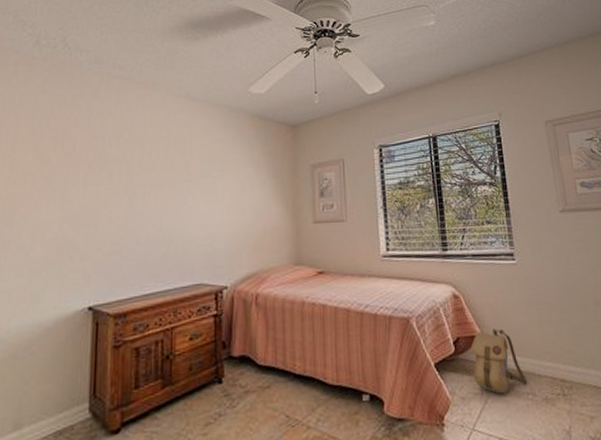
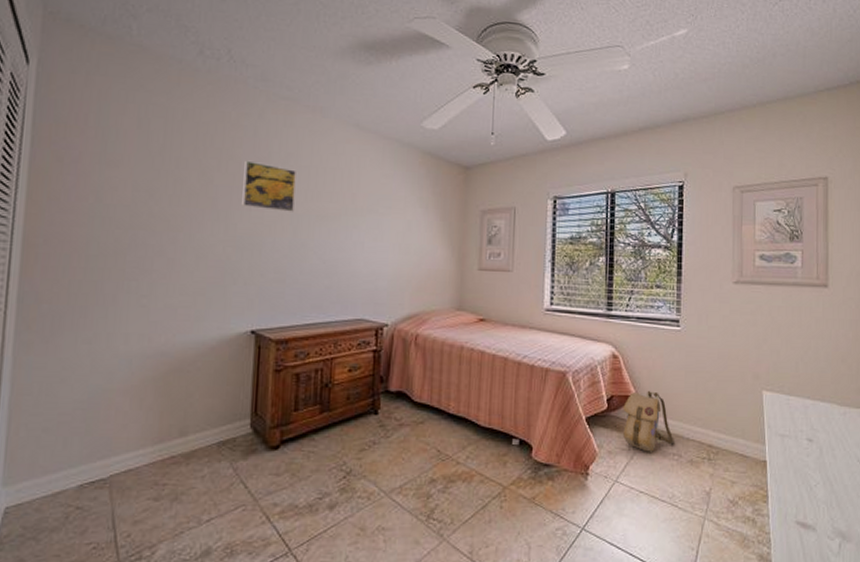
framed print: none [78,138,130,184] -> present [242,160,296,212]

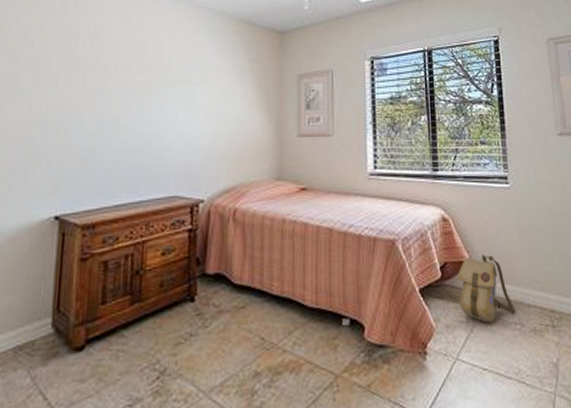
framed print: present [242,160,296,212] -> none [47,36,106,86]

